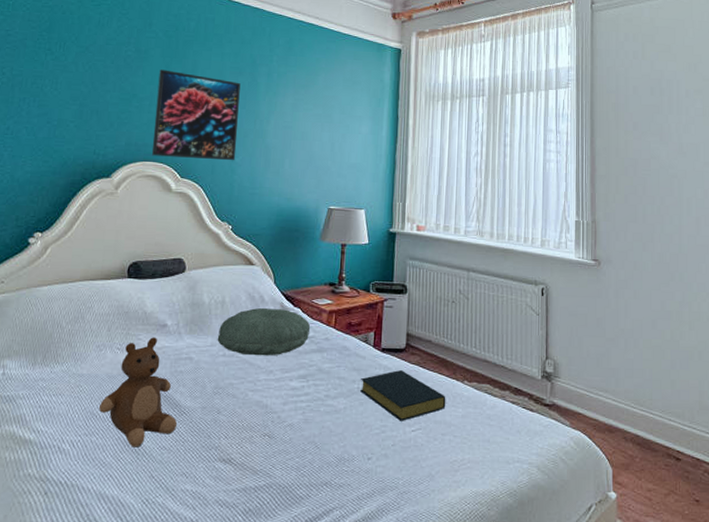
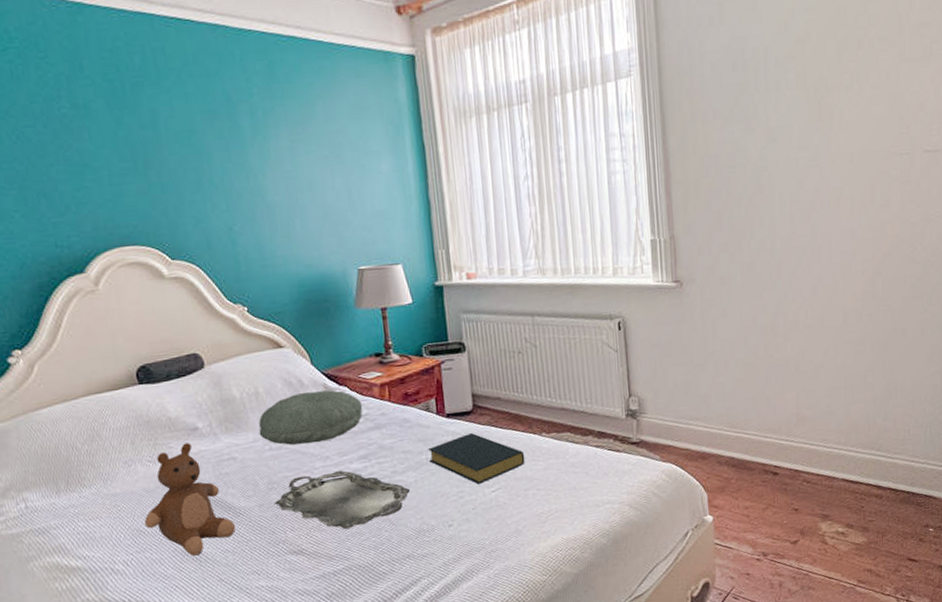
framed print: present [152,69,241,161] -> none [109,126,234,239]
serving tray: none [216,386,339,445] -> present [275,471,411,529]

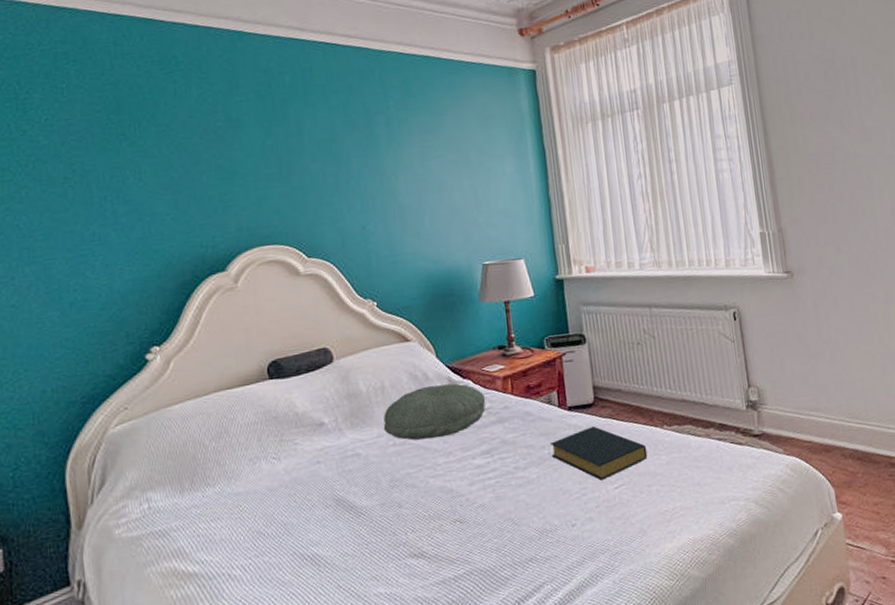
teddy bear: present [144,442,235,556] -> none [265,438,356,560]
serving tray: present [275,471,411,529] -> none [396,467,533,530]

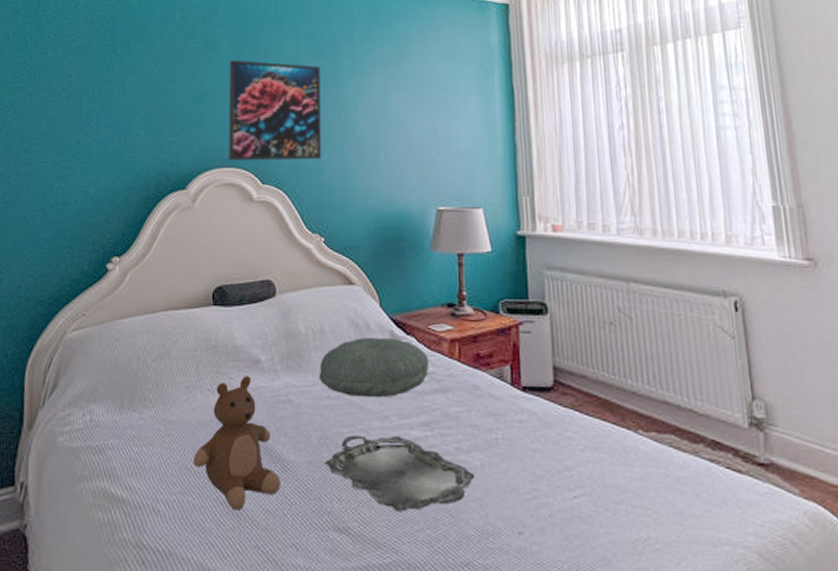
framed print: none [259,136,367,238] -> present [228,60,322,161]
teddy bear: none [265,438,356,560] -> present [193,376,280,510]
serving tray: none [396,467,533,530] -> present [325,435,476,512]
hardback book: present [550,426,648,481] -> none [499,416,617,484]

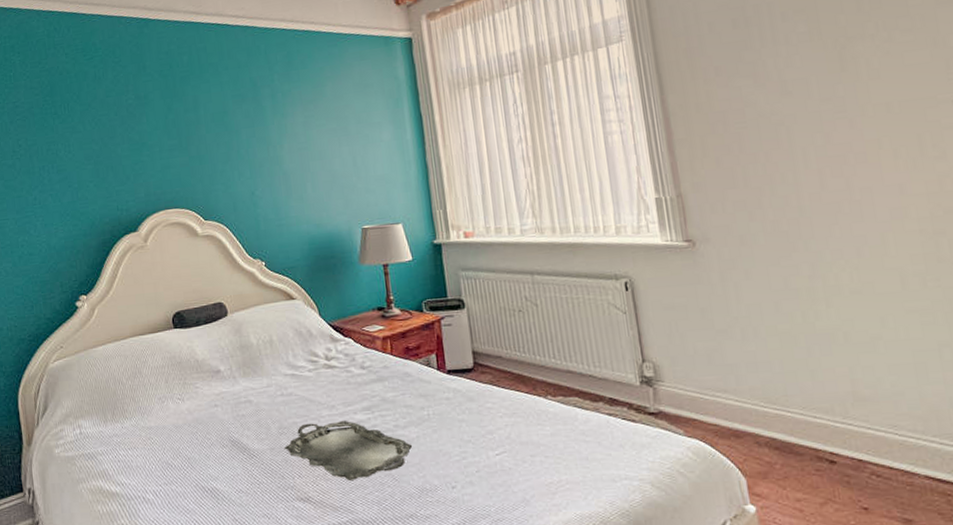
teddy bear: present [193,376,280,510] -> none [173,384,249,493]
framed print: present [228,60,322,161] -> none [162,110,256,203]
pillow: present [319,337,429,398] -> none [272,341,366,392]

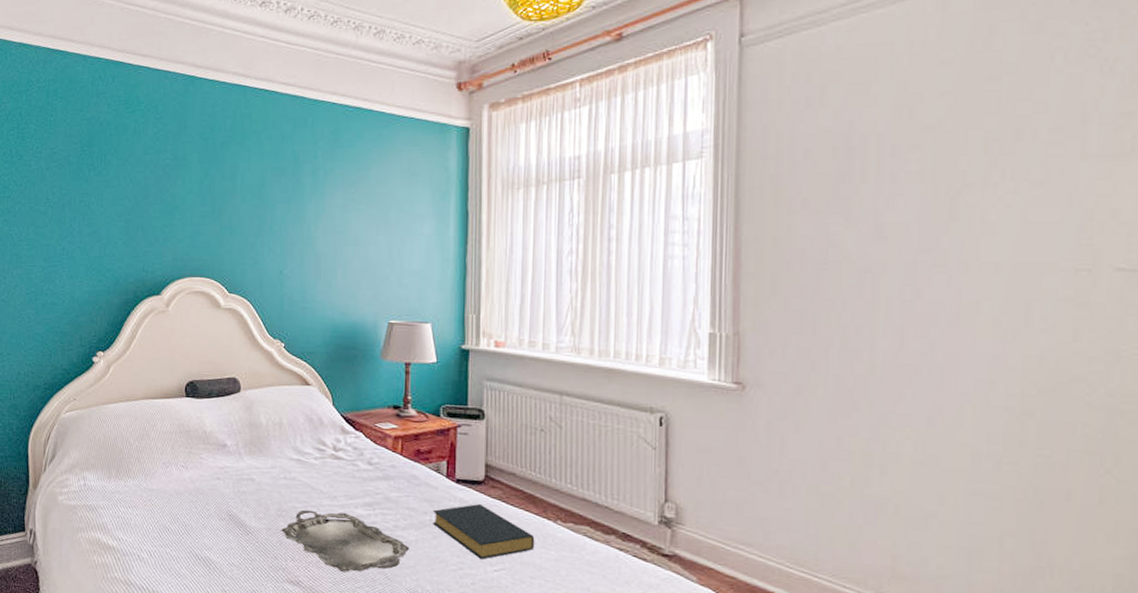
hardback book: none [430,391,531,446] -> present [433,504,535,559]

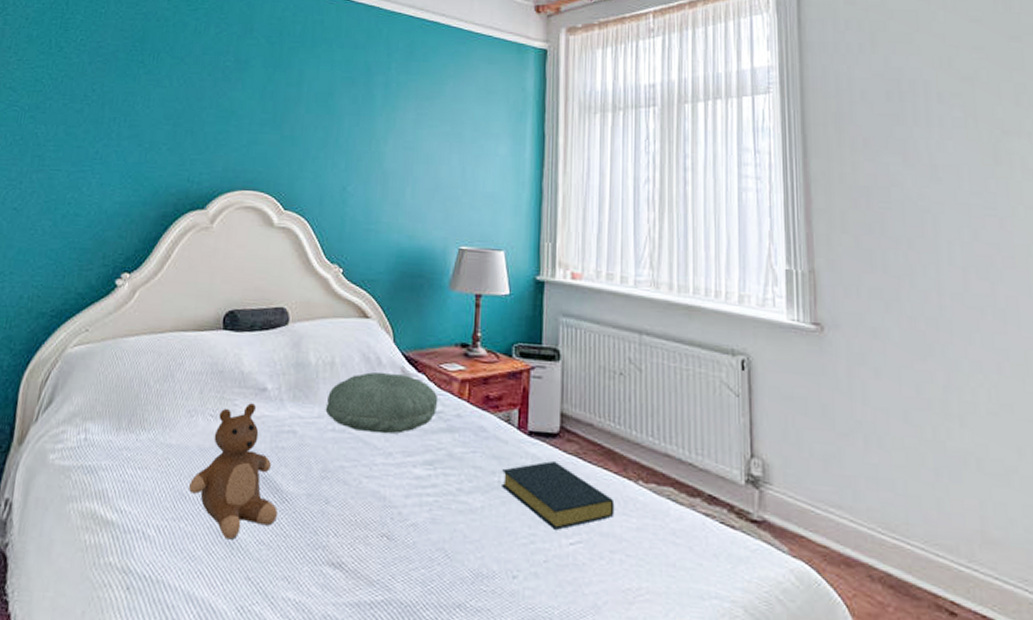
teddy bear: none [171,456,243,562] -> present [189,403,277,540]
pillow: none [277,430,375,481] -> present [325,371,438,434]
serving tray: present [281,509,410,572] -> none [324,469,475,550]

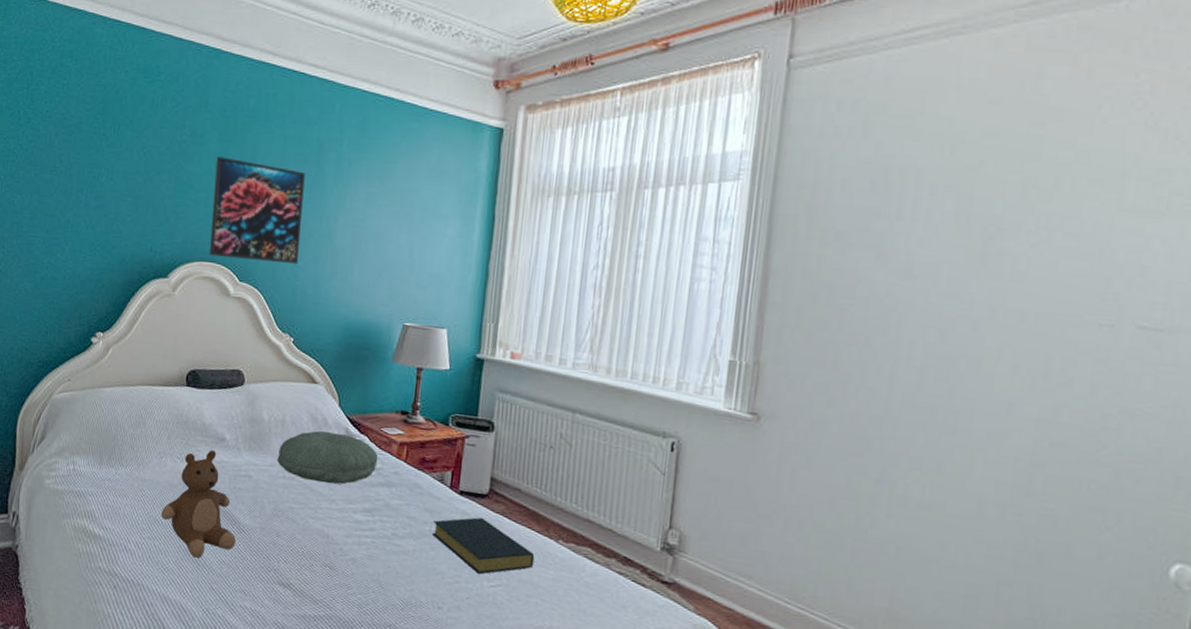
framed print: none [251,81,353,190] -> present [209,156,305,265]

